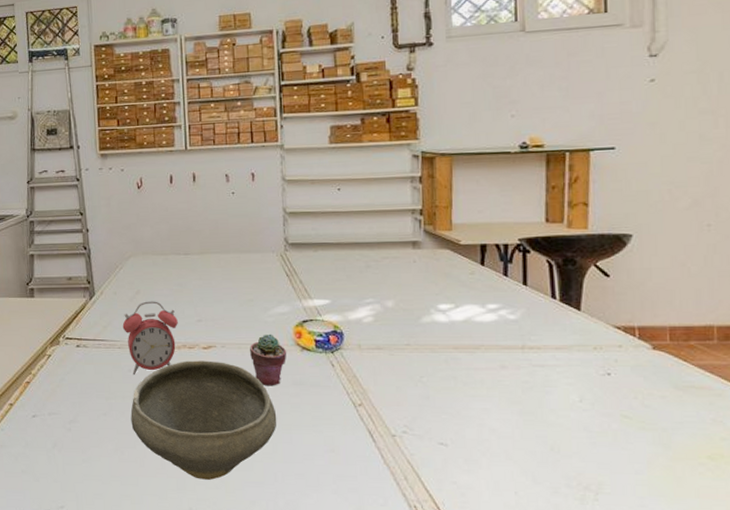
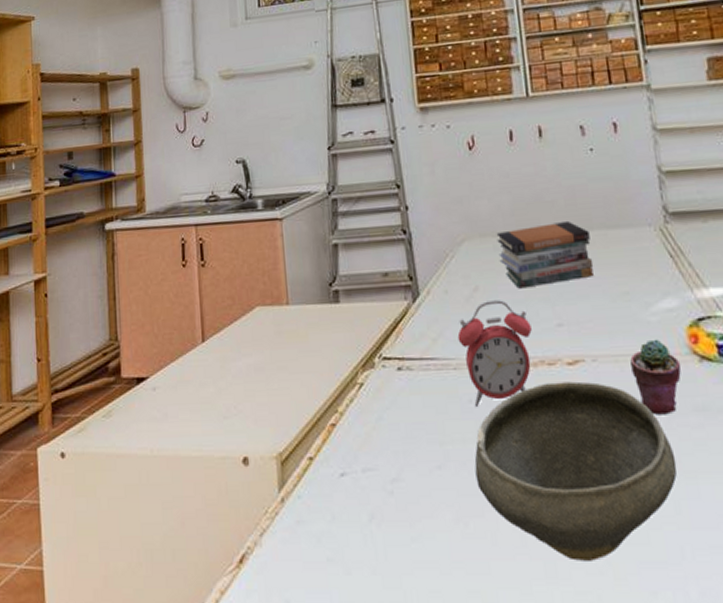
book stack: none [155,245,228,294] -> present [496,220,594,289]

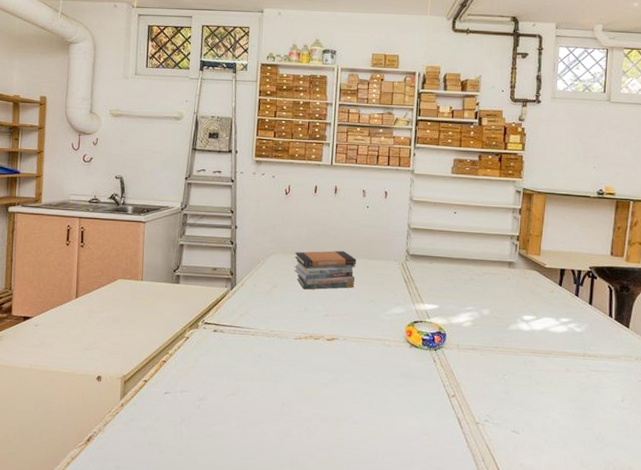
alarm clock: present [457,300,532,408] -> none [258,295,308,361]
bowl: present [474,381,677,561] -> none [256,350,384,457]
potted succulent: present [630,339,681,415] -> none [367,331,398,376]

